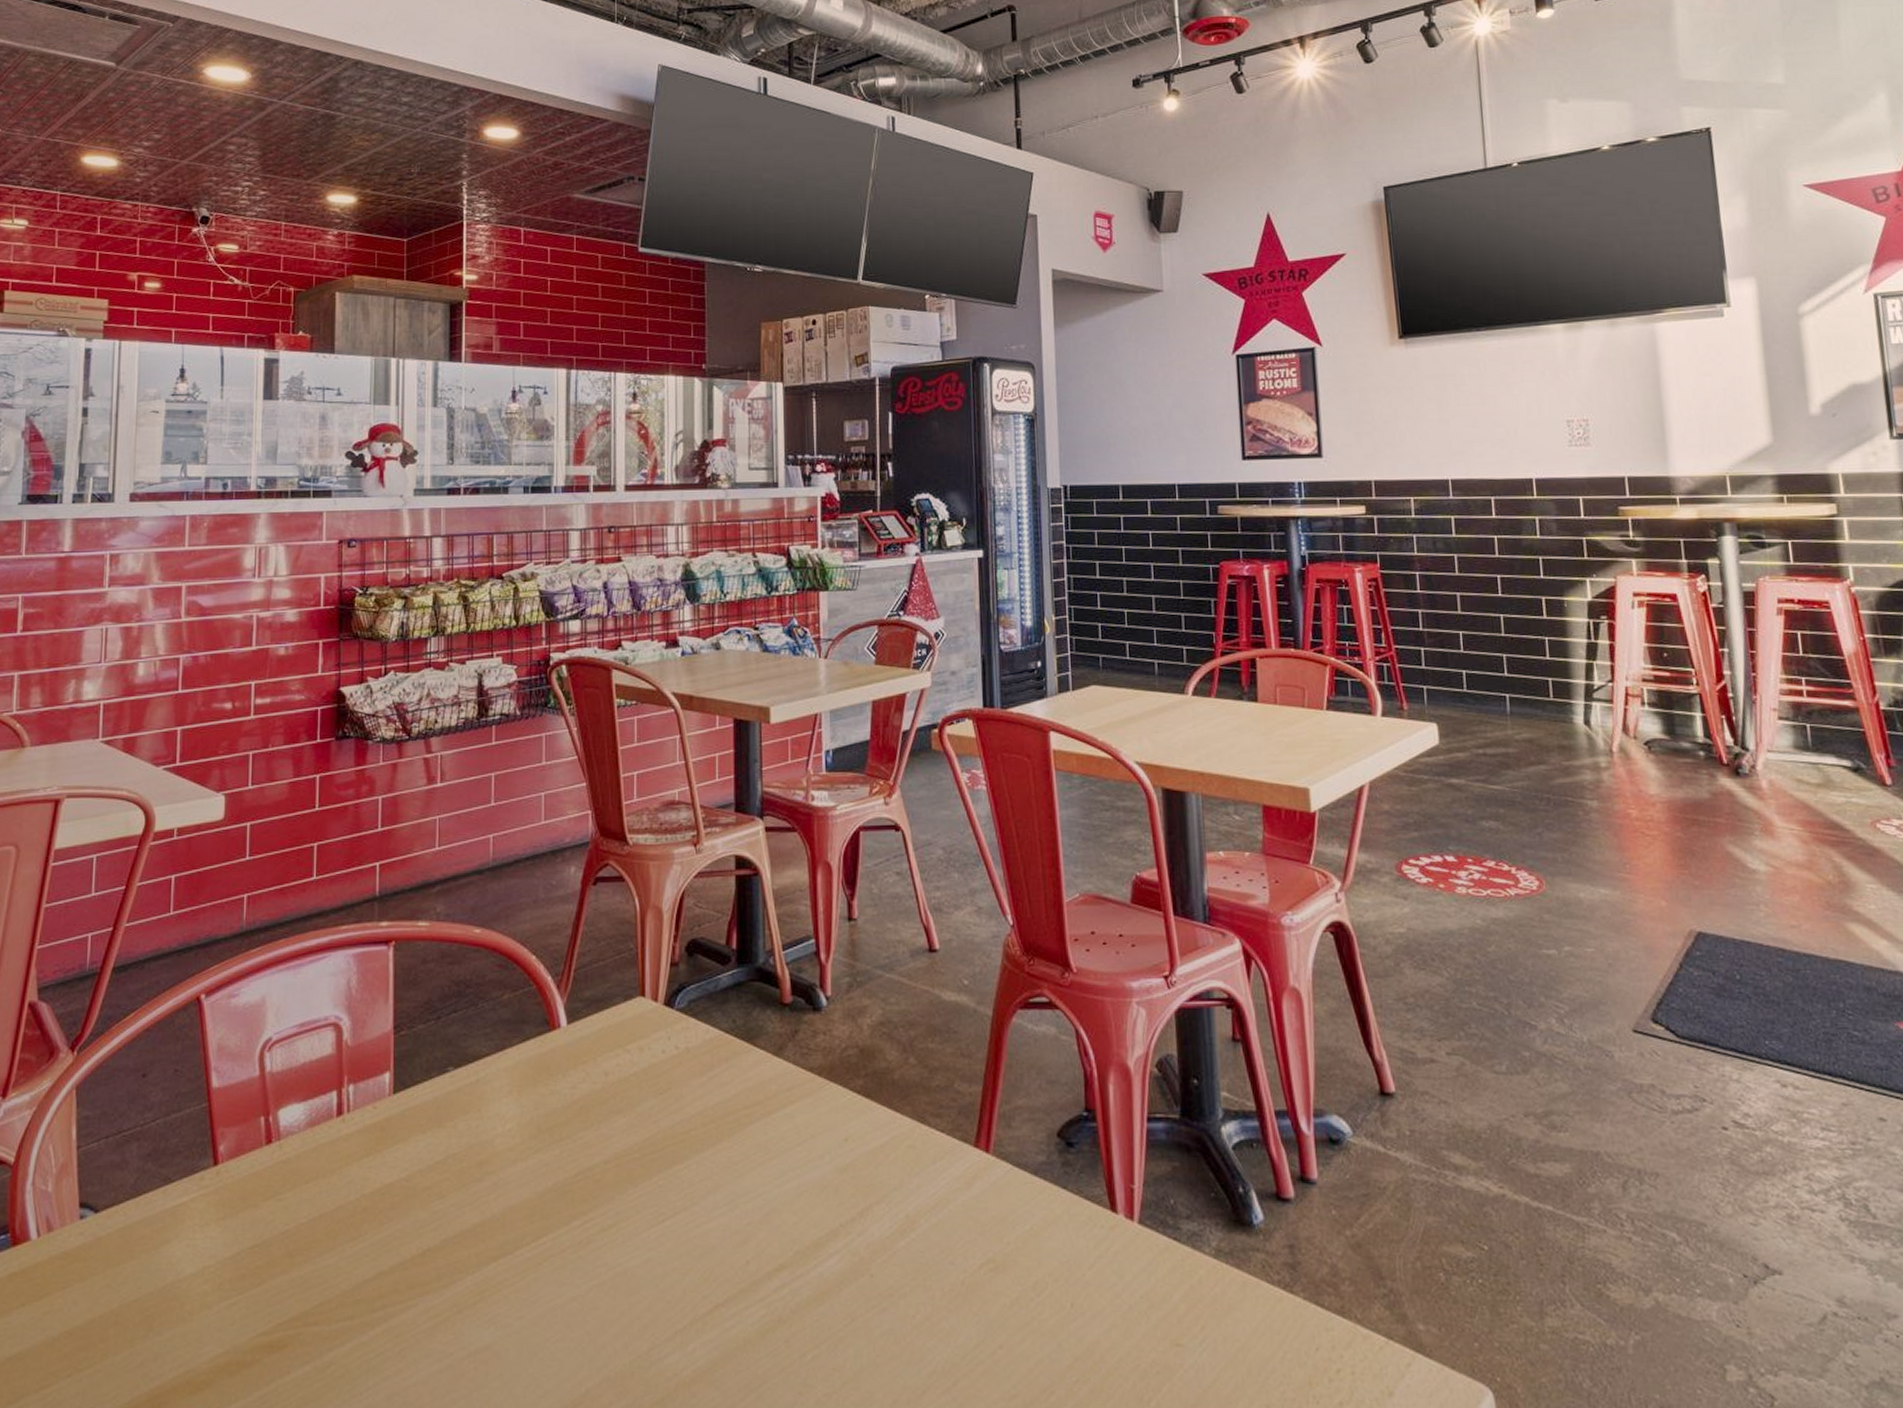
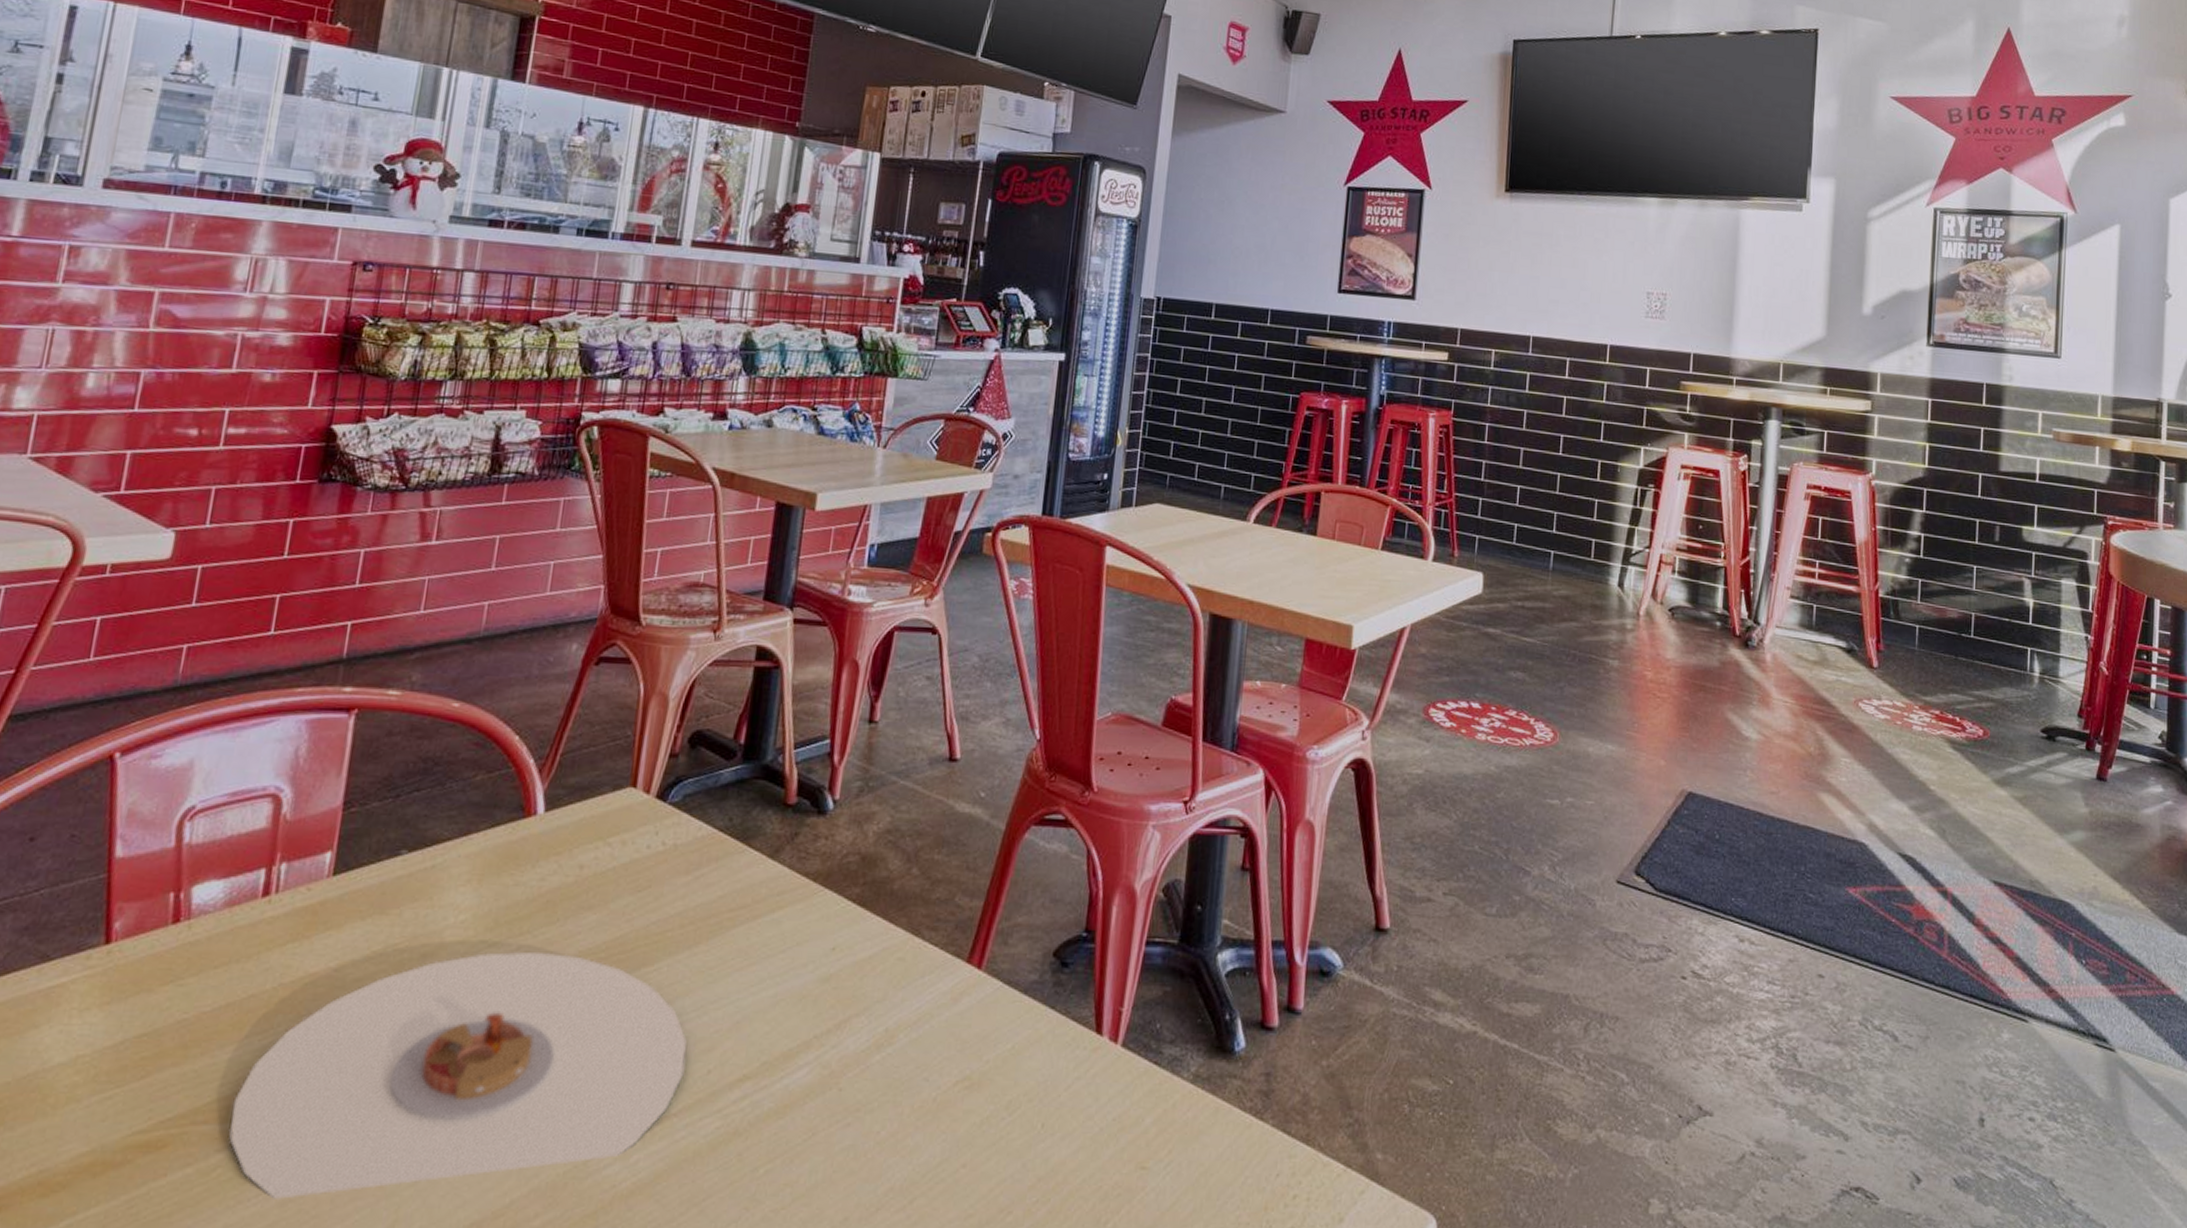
plate: none [336,1155,725,1394] -> present [228,951,687,1201]

